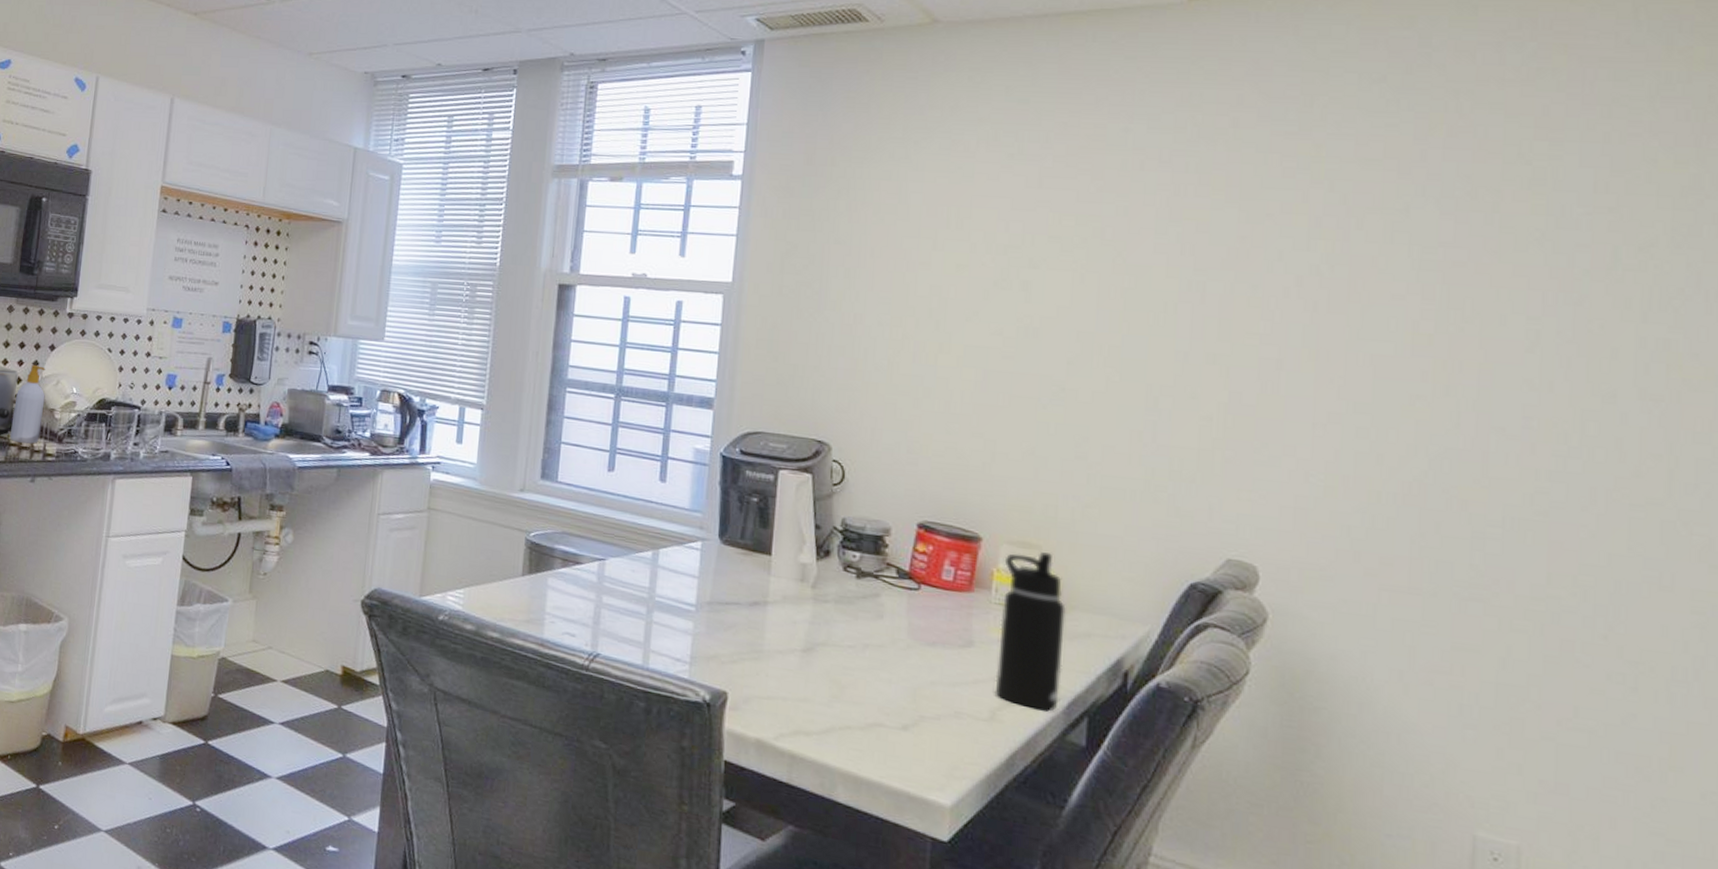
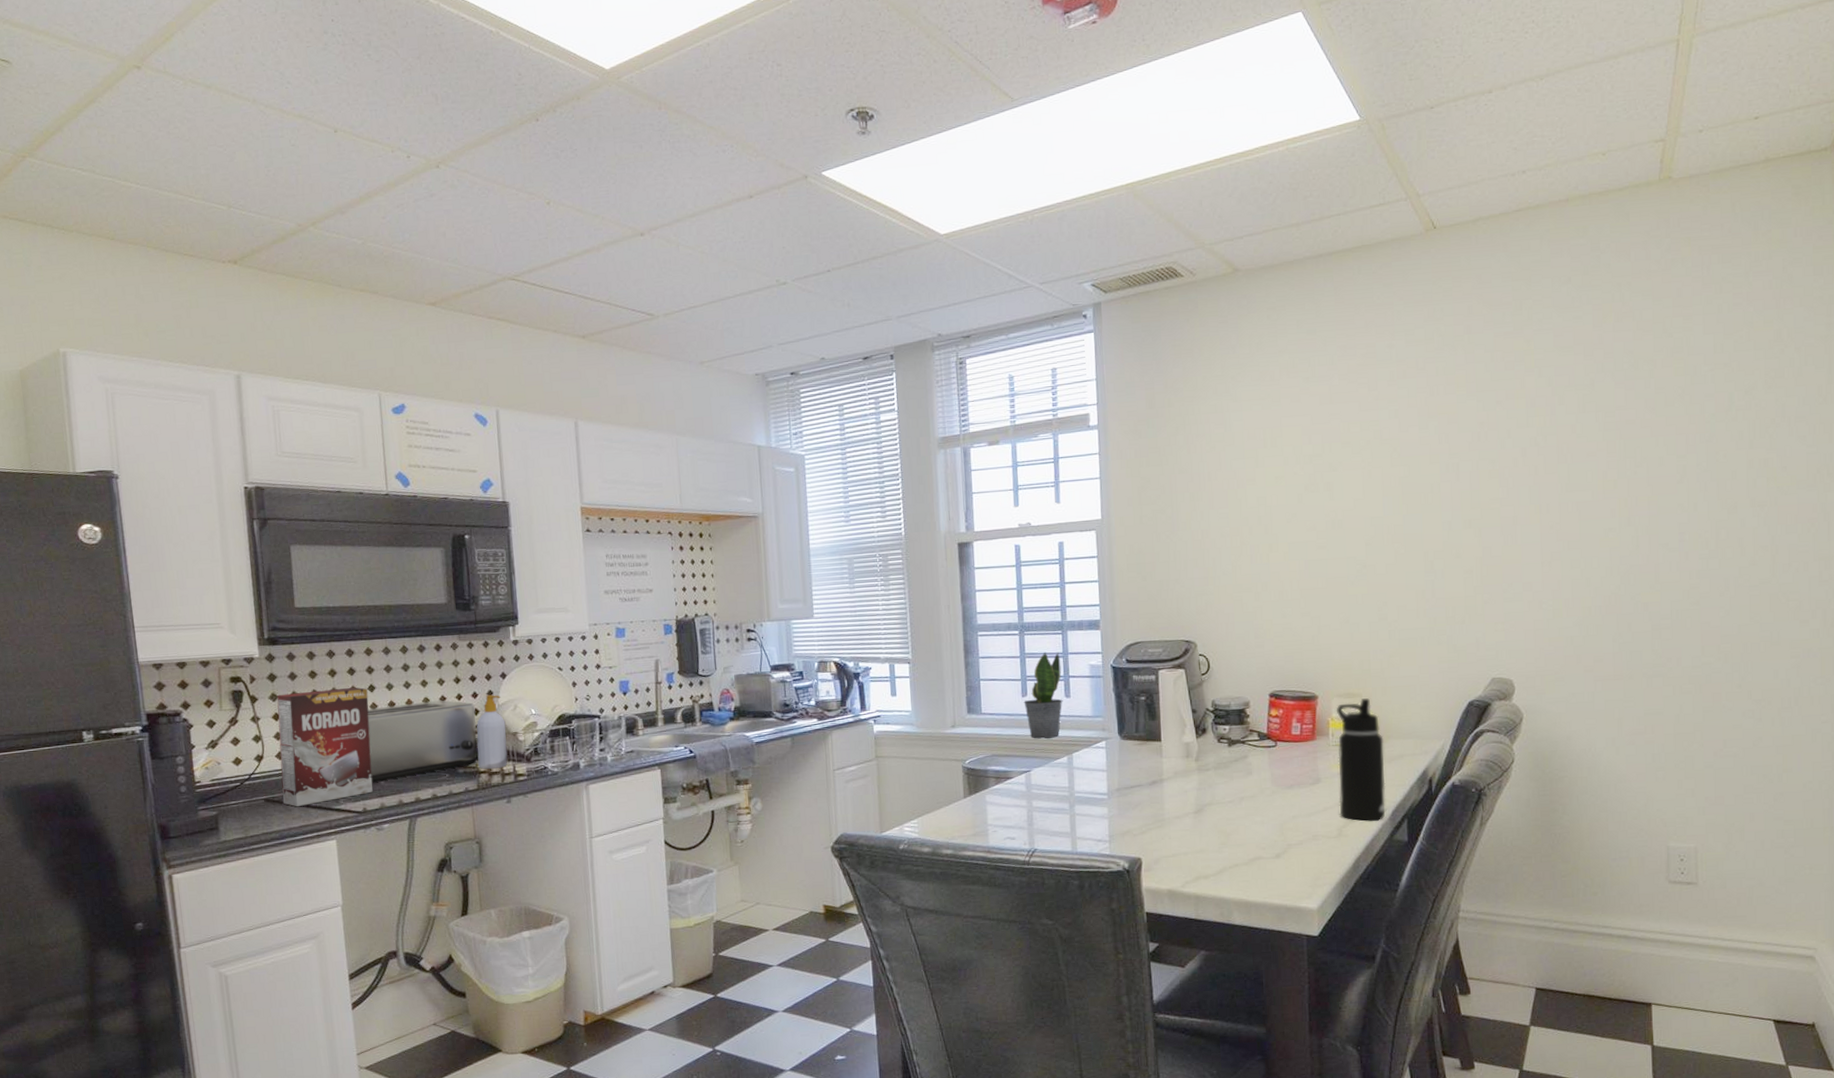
potted plant: none [609,424,660,527] -> present [1024,652,1063,739]

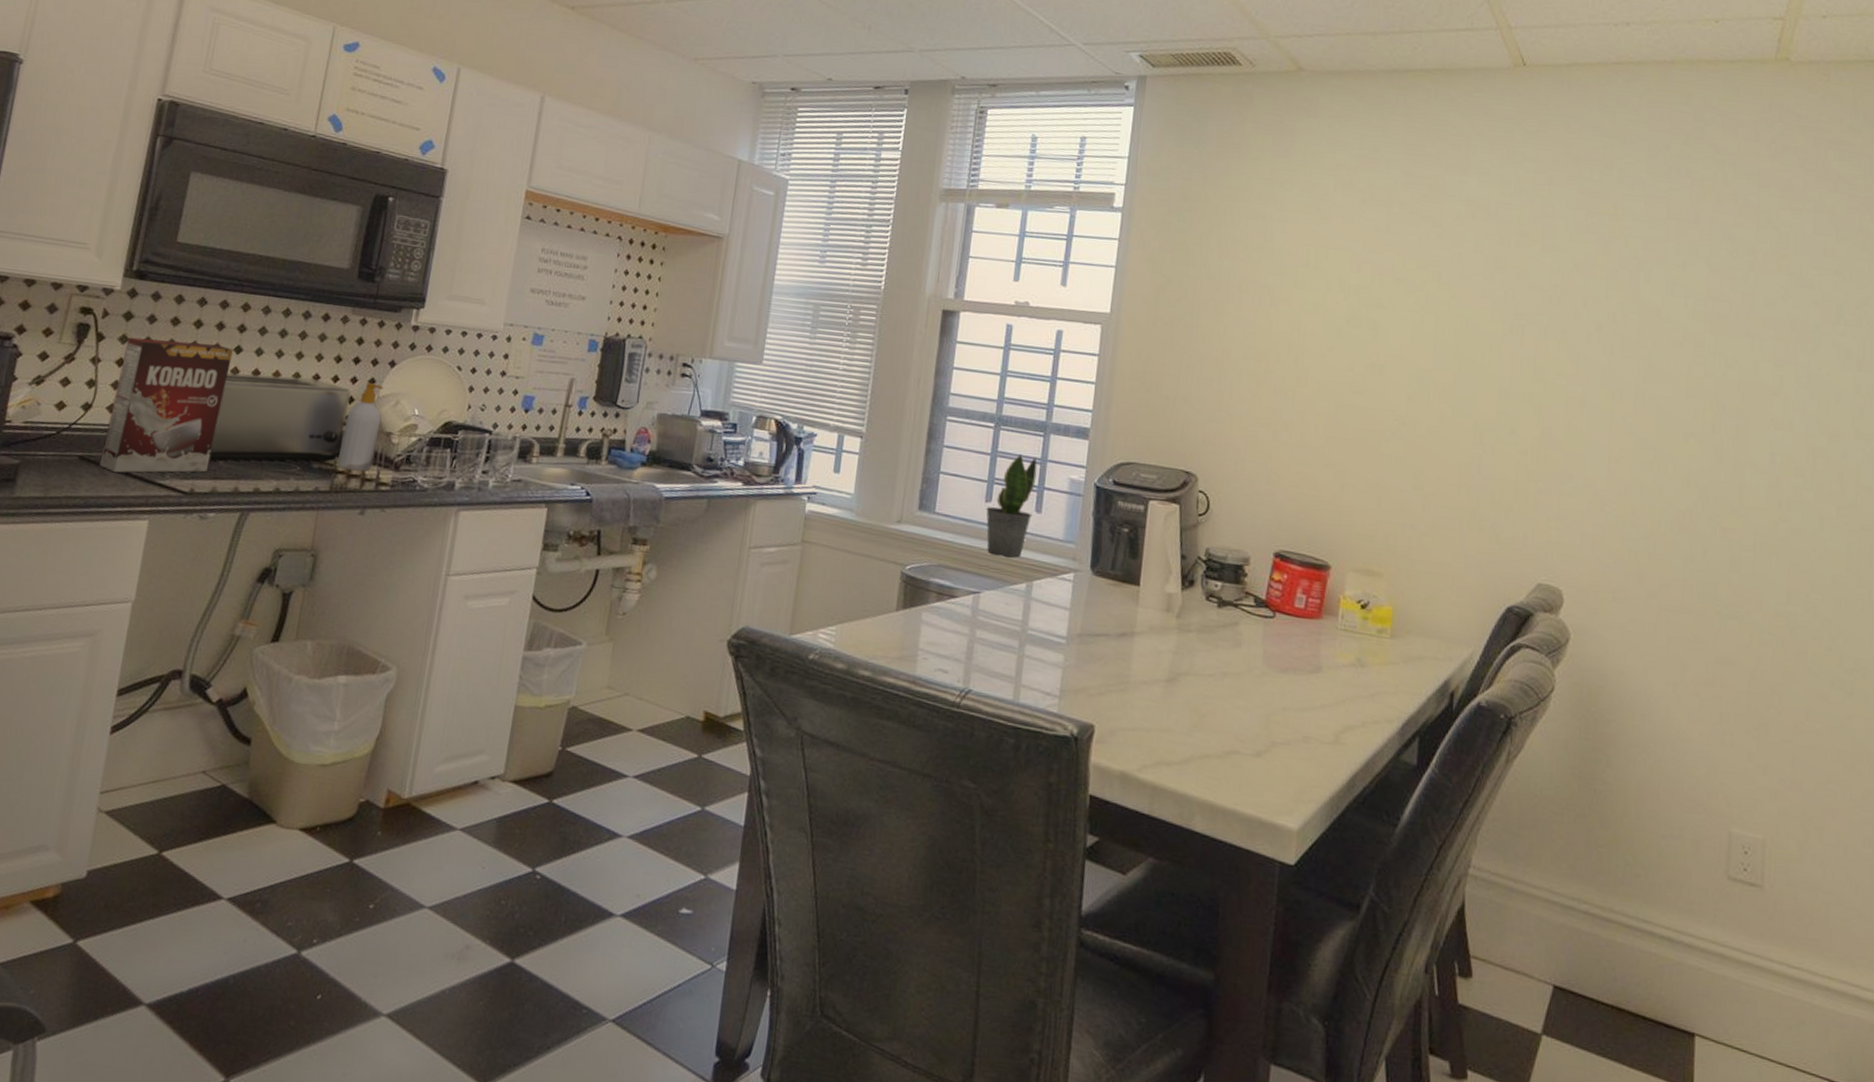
water bottle: present [1335,698,1386,822] -> none [1339,579,1402,733]

